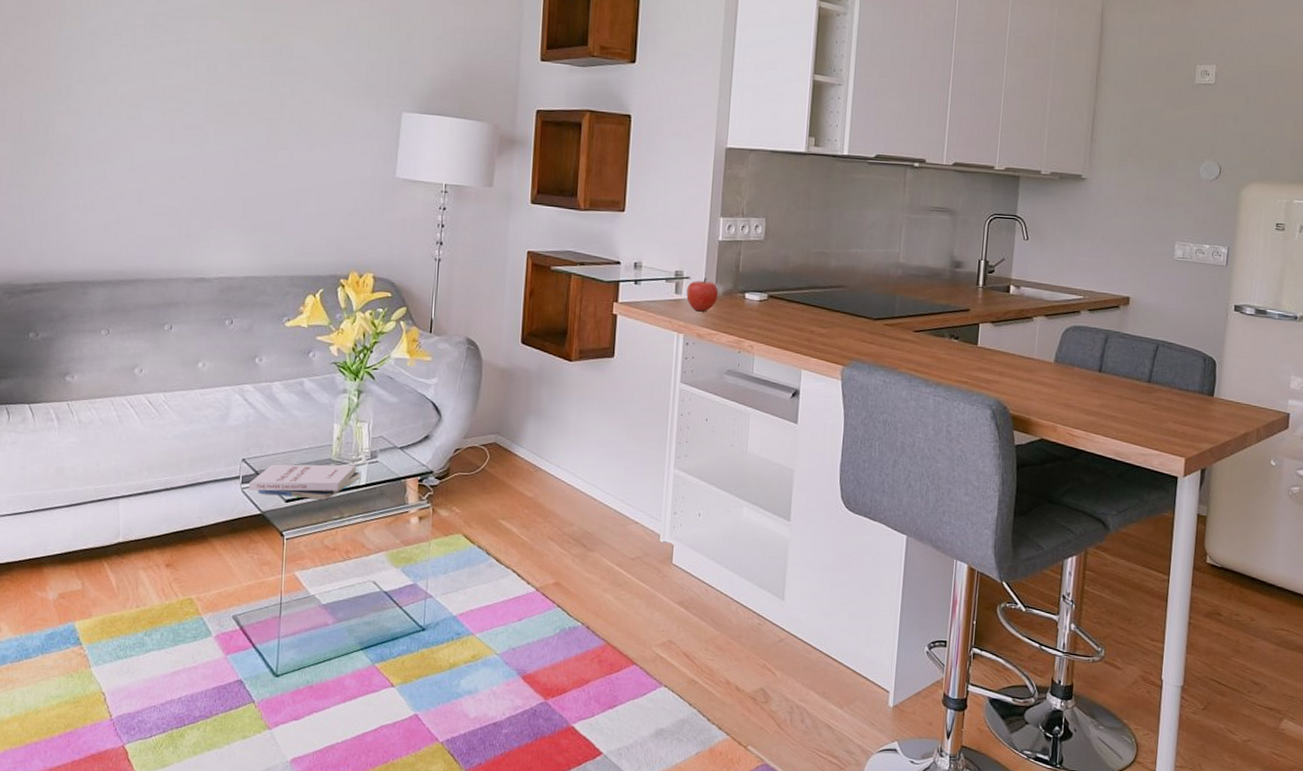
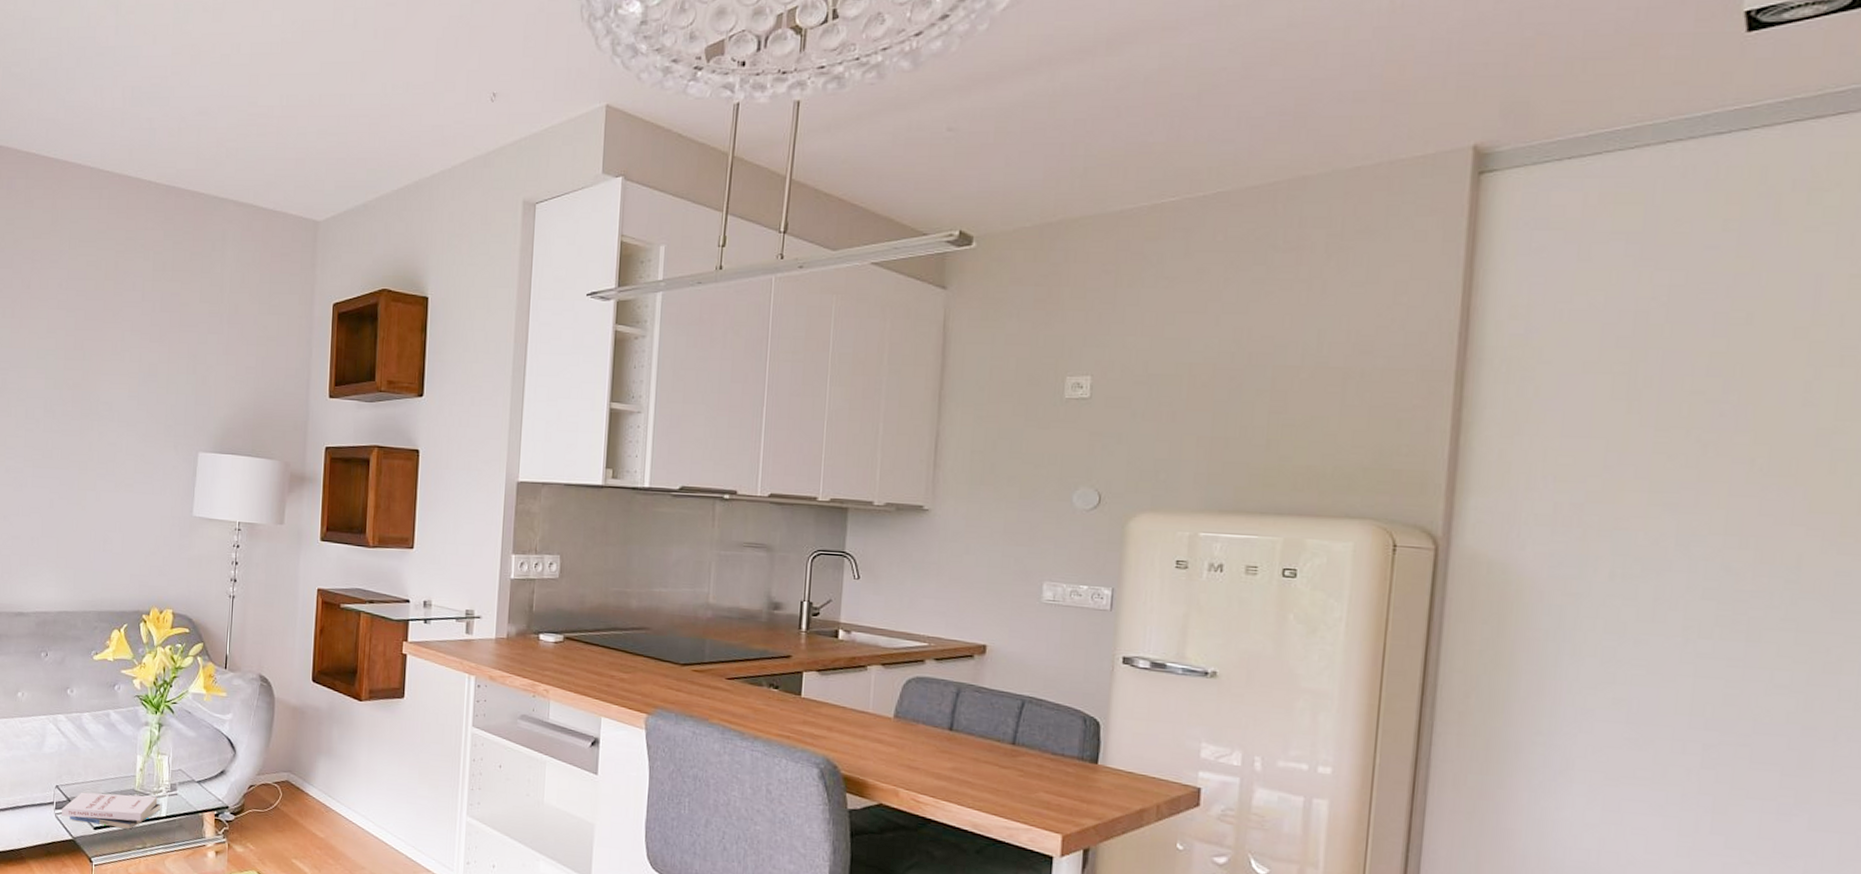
fruit: present [686,277,719,312] -> none [477,617,512,653]

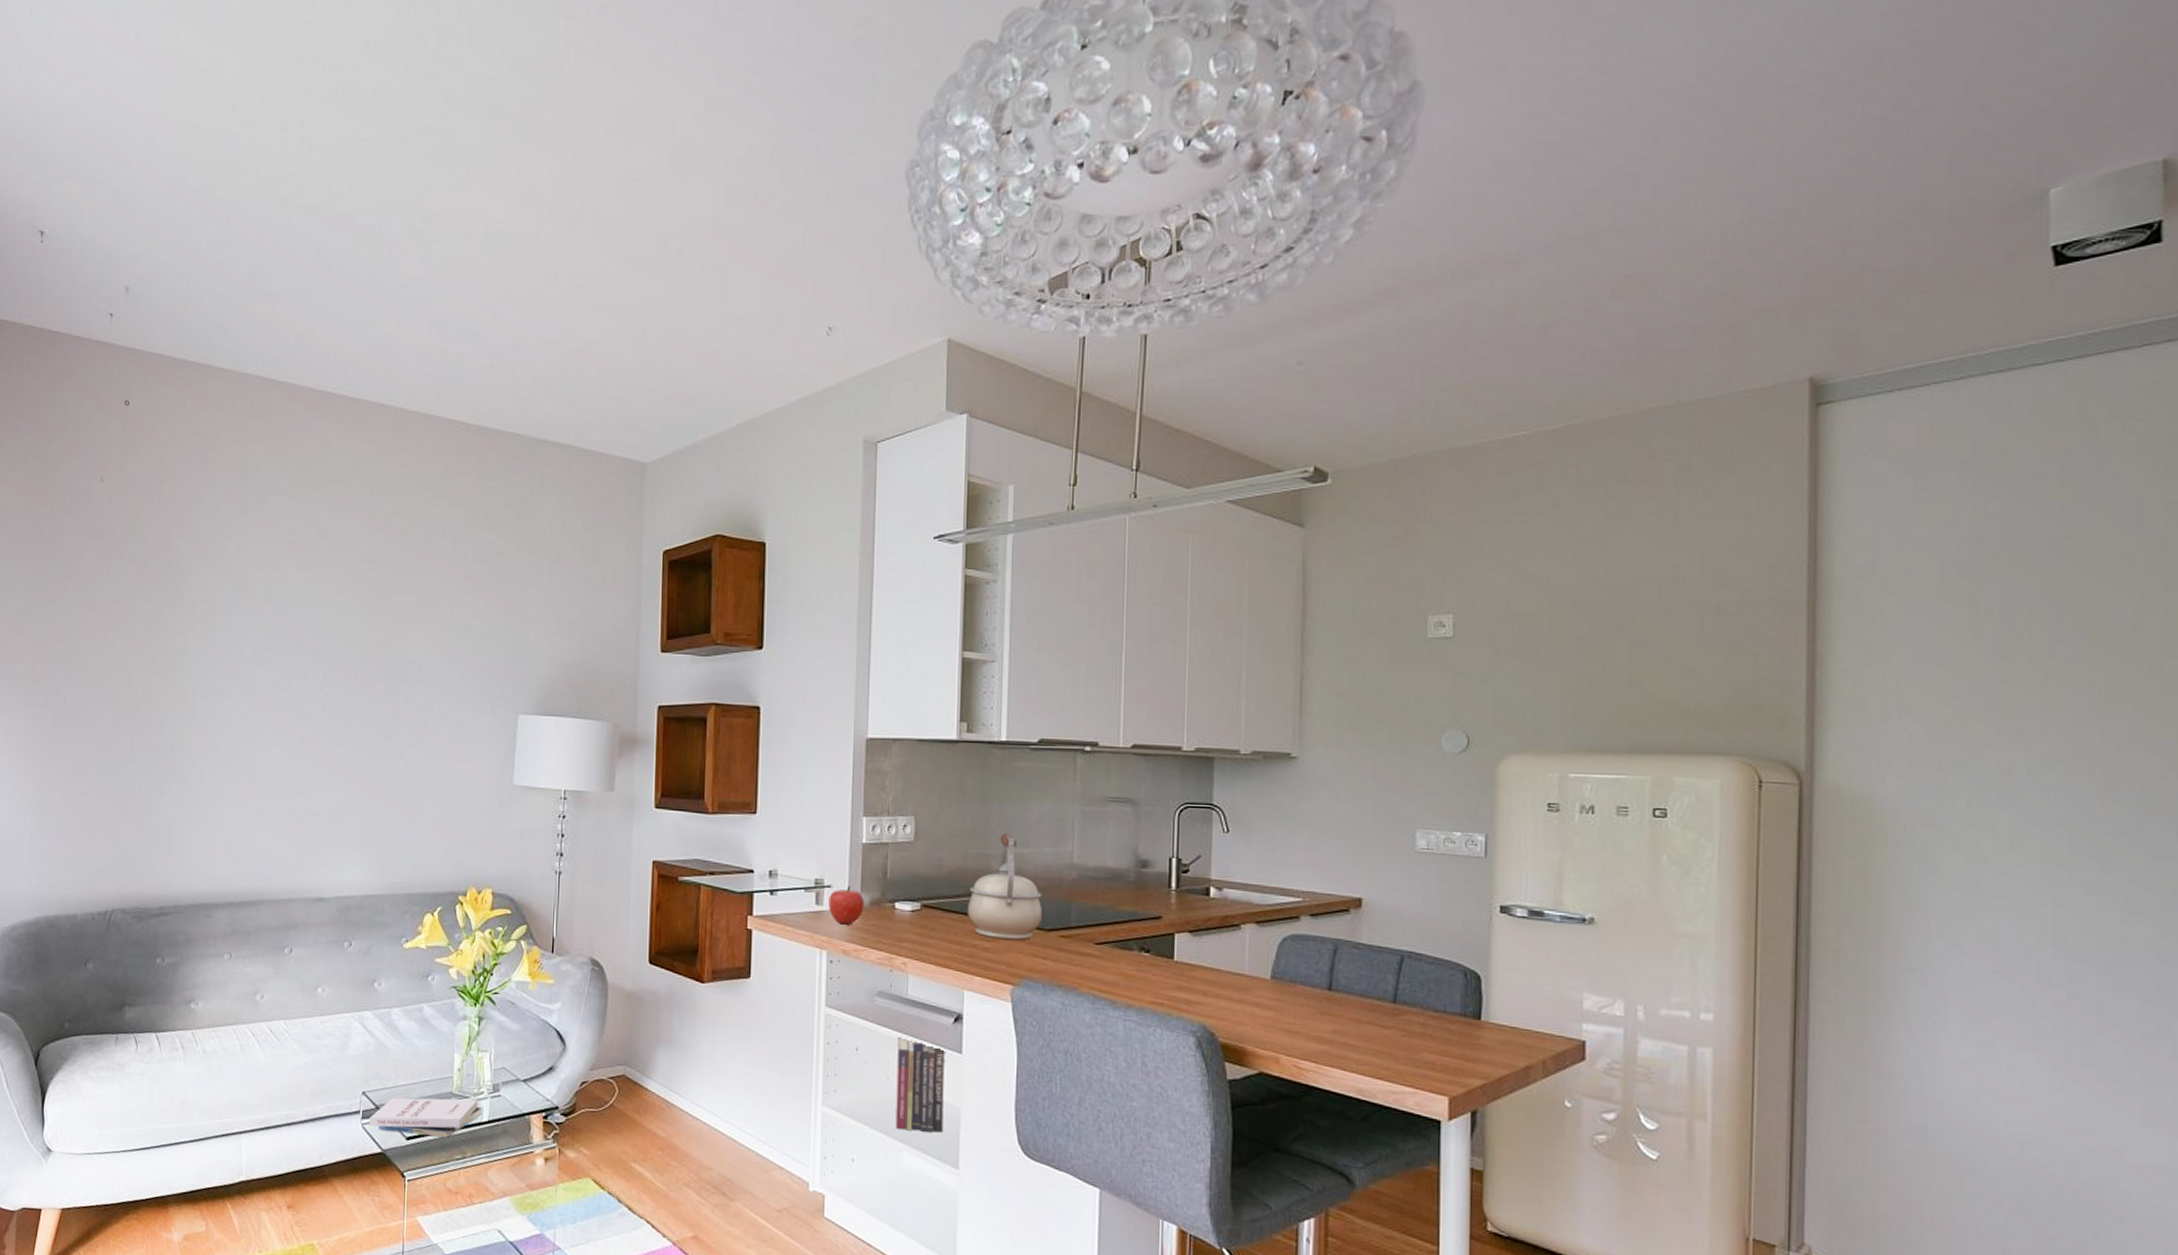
fruit: none [477,617,512,653] -> present [828,886,865,925]
books: none [534,757,582,846] -> present [895,1037,945,1133]
kettle: none [606,574,678,673] -> present [966,833,1043,941]

